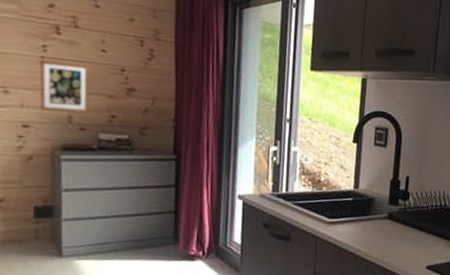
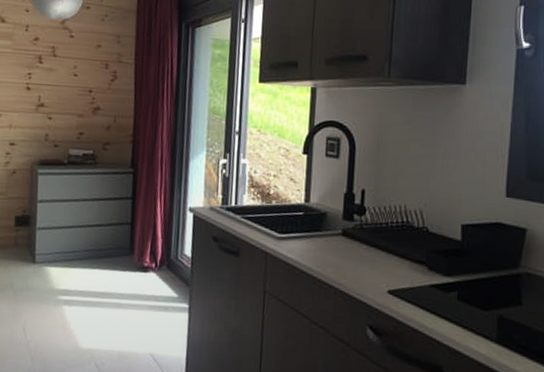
picture frame: present [40,59,91,114] -> none [24,85,64,132]

